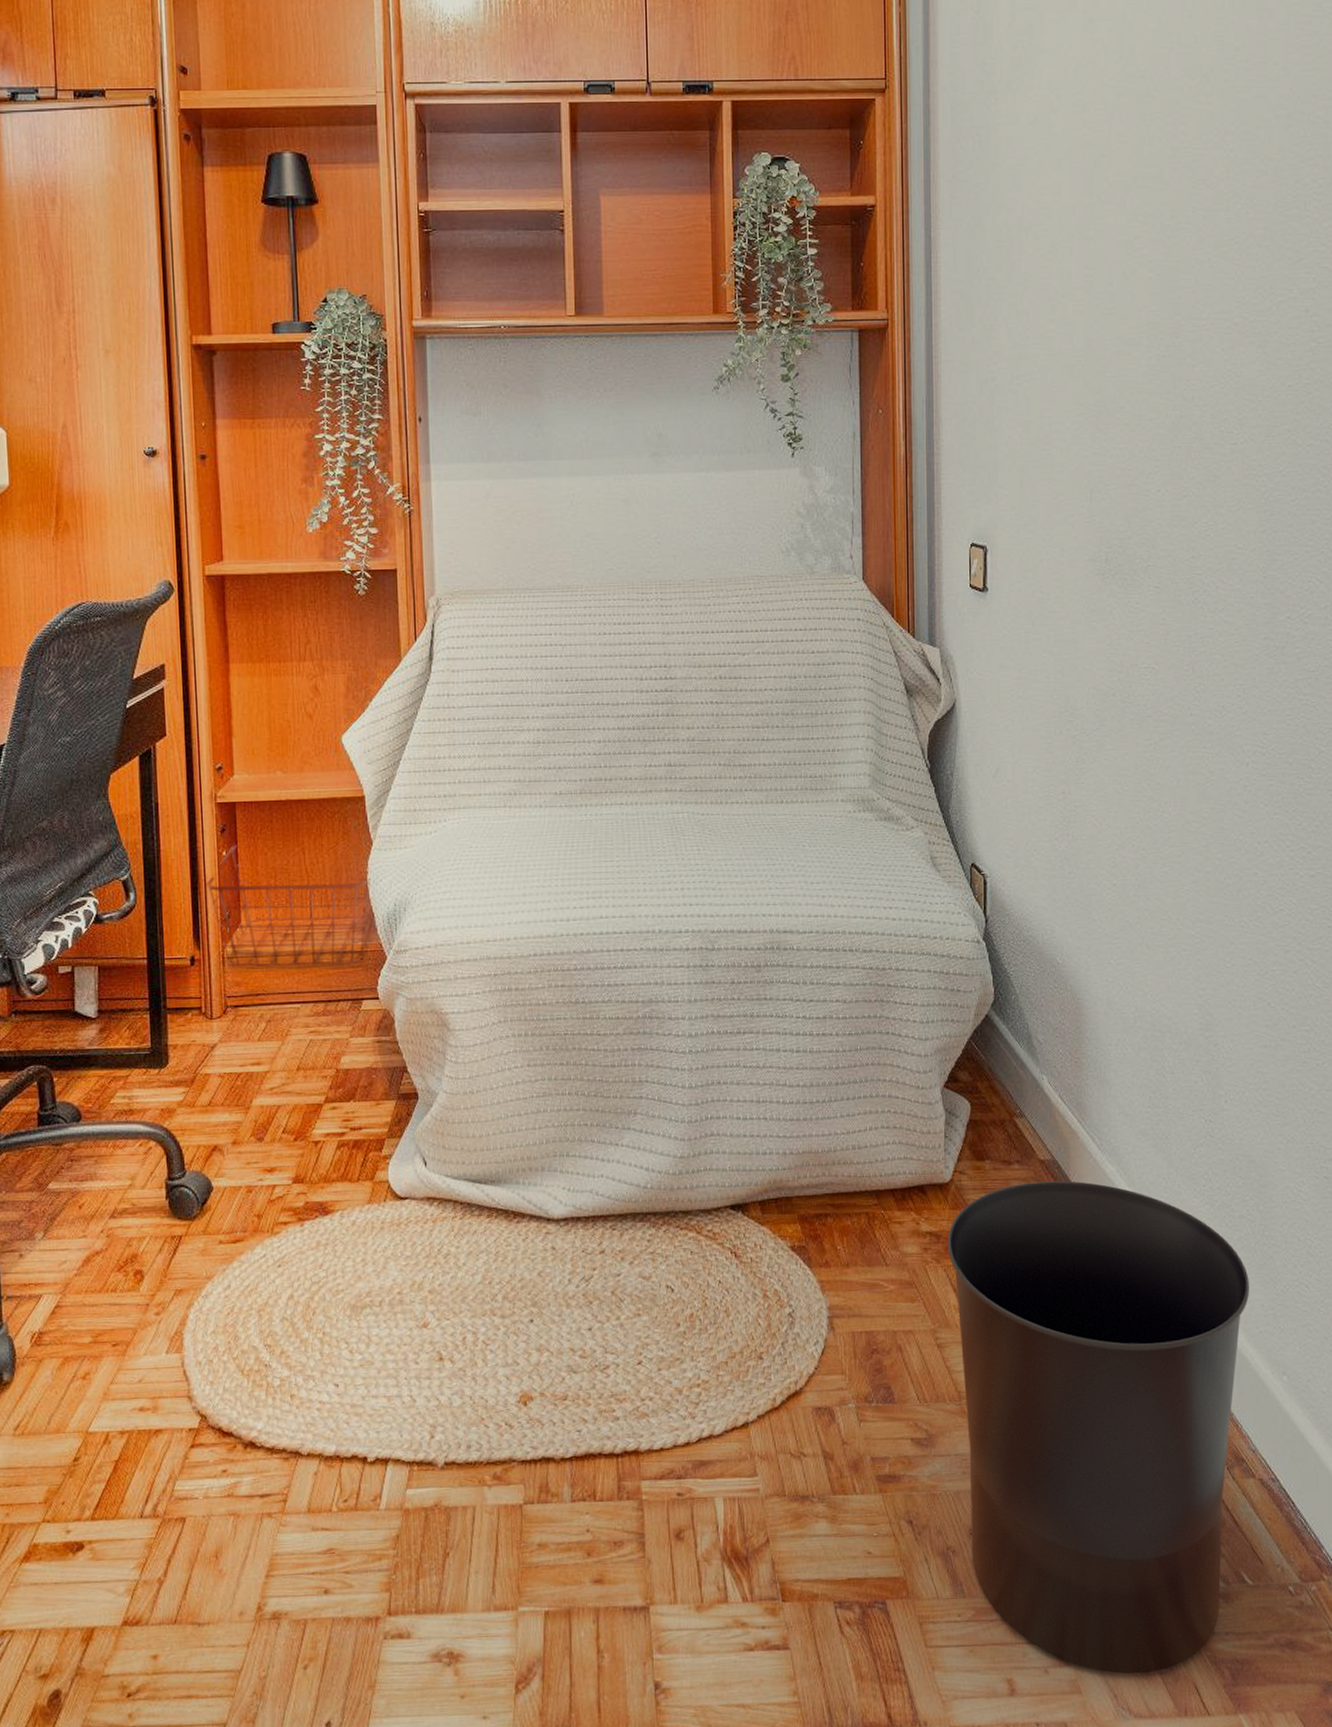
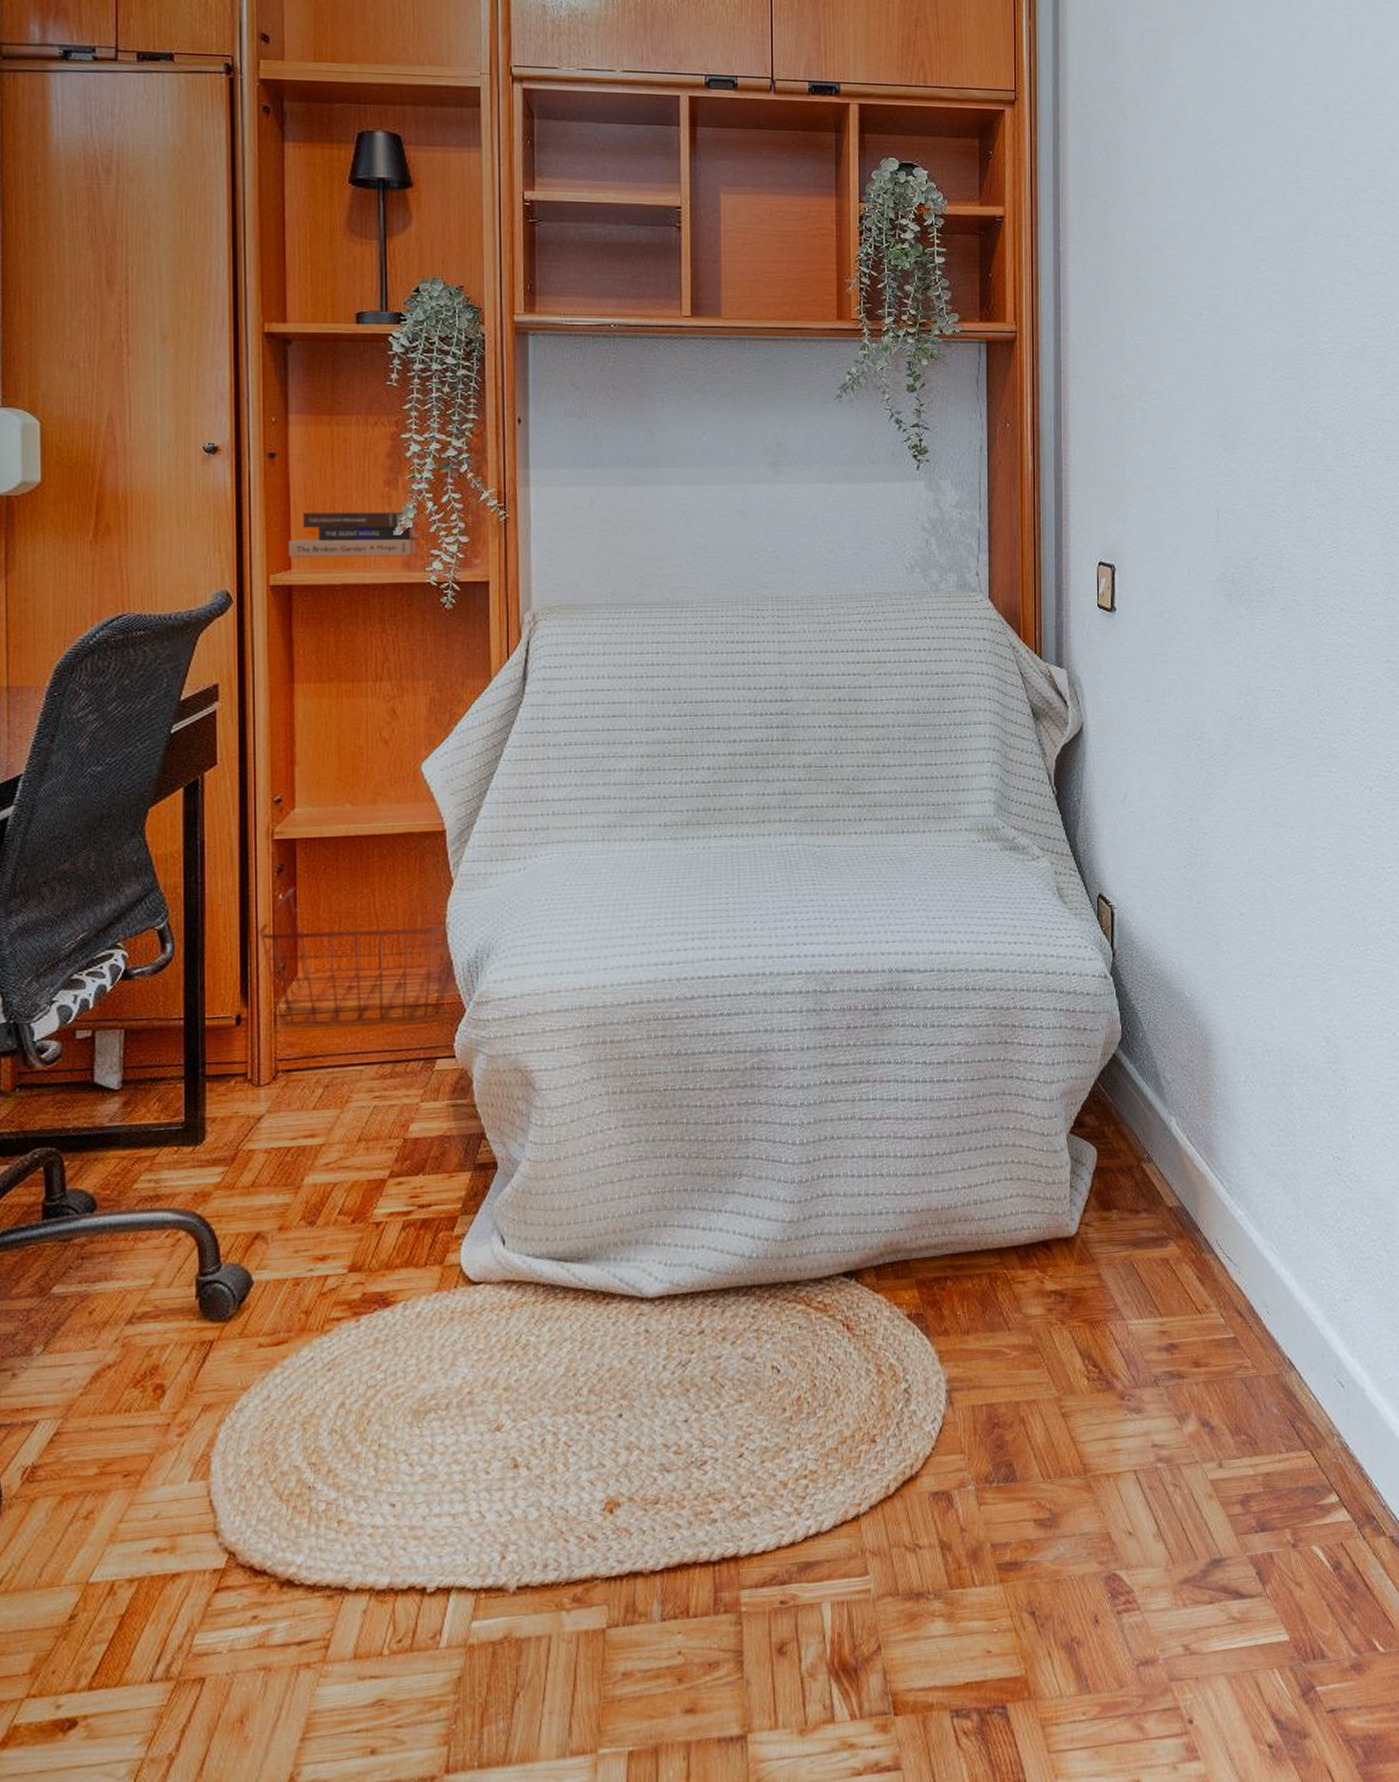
books: none [220,507,335,550] -> present [289,512,421,558]
waste bin: present [948,1181,1249,1674] -> none [1073,1228,1378,1763]

